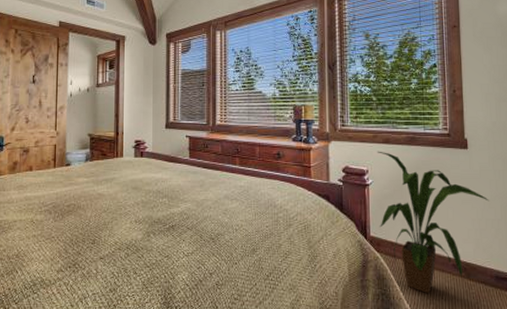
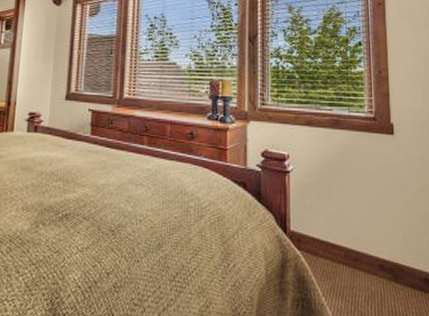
house plant: present [377,151,489,294] -> none [298,134,417,300]

